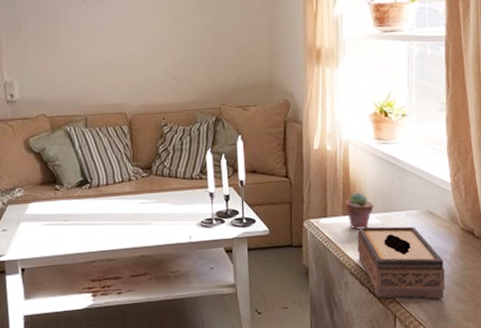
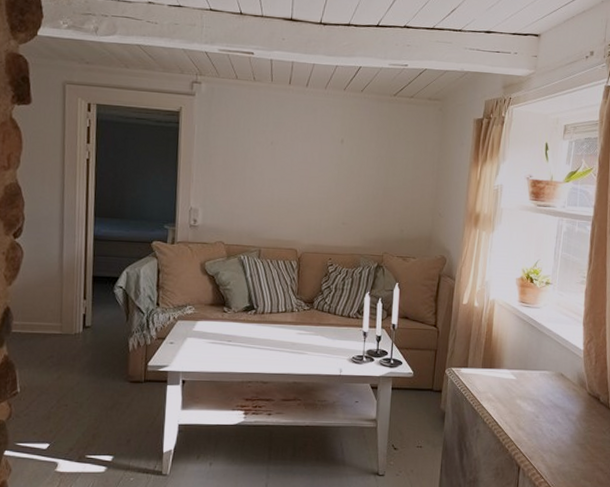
potted succulent: present [345,192,374,230] -> none [485,348,511,383]
tissue box: present [357,226,445,299] -> none [492,380,569,456]

